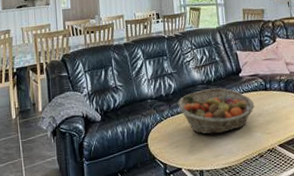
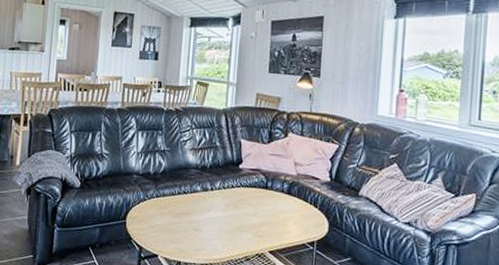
fruit basket: present [178,88,255,135] -> none [165,175,251,227]

